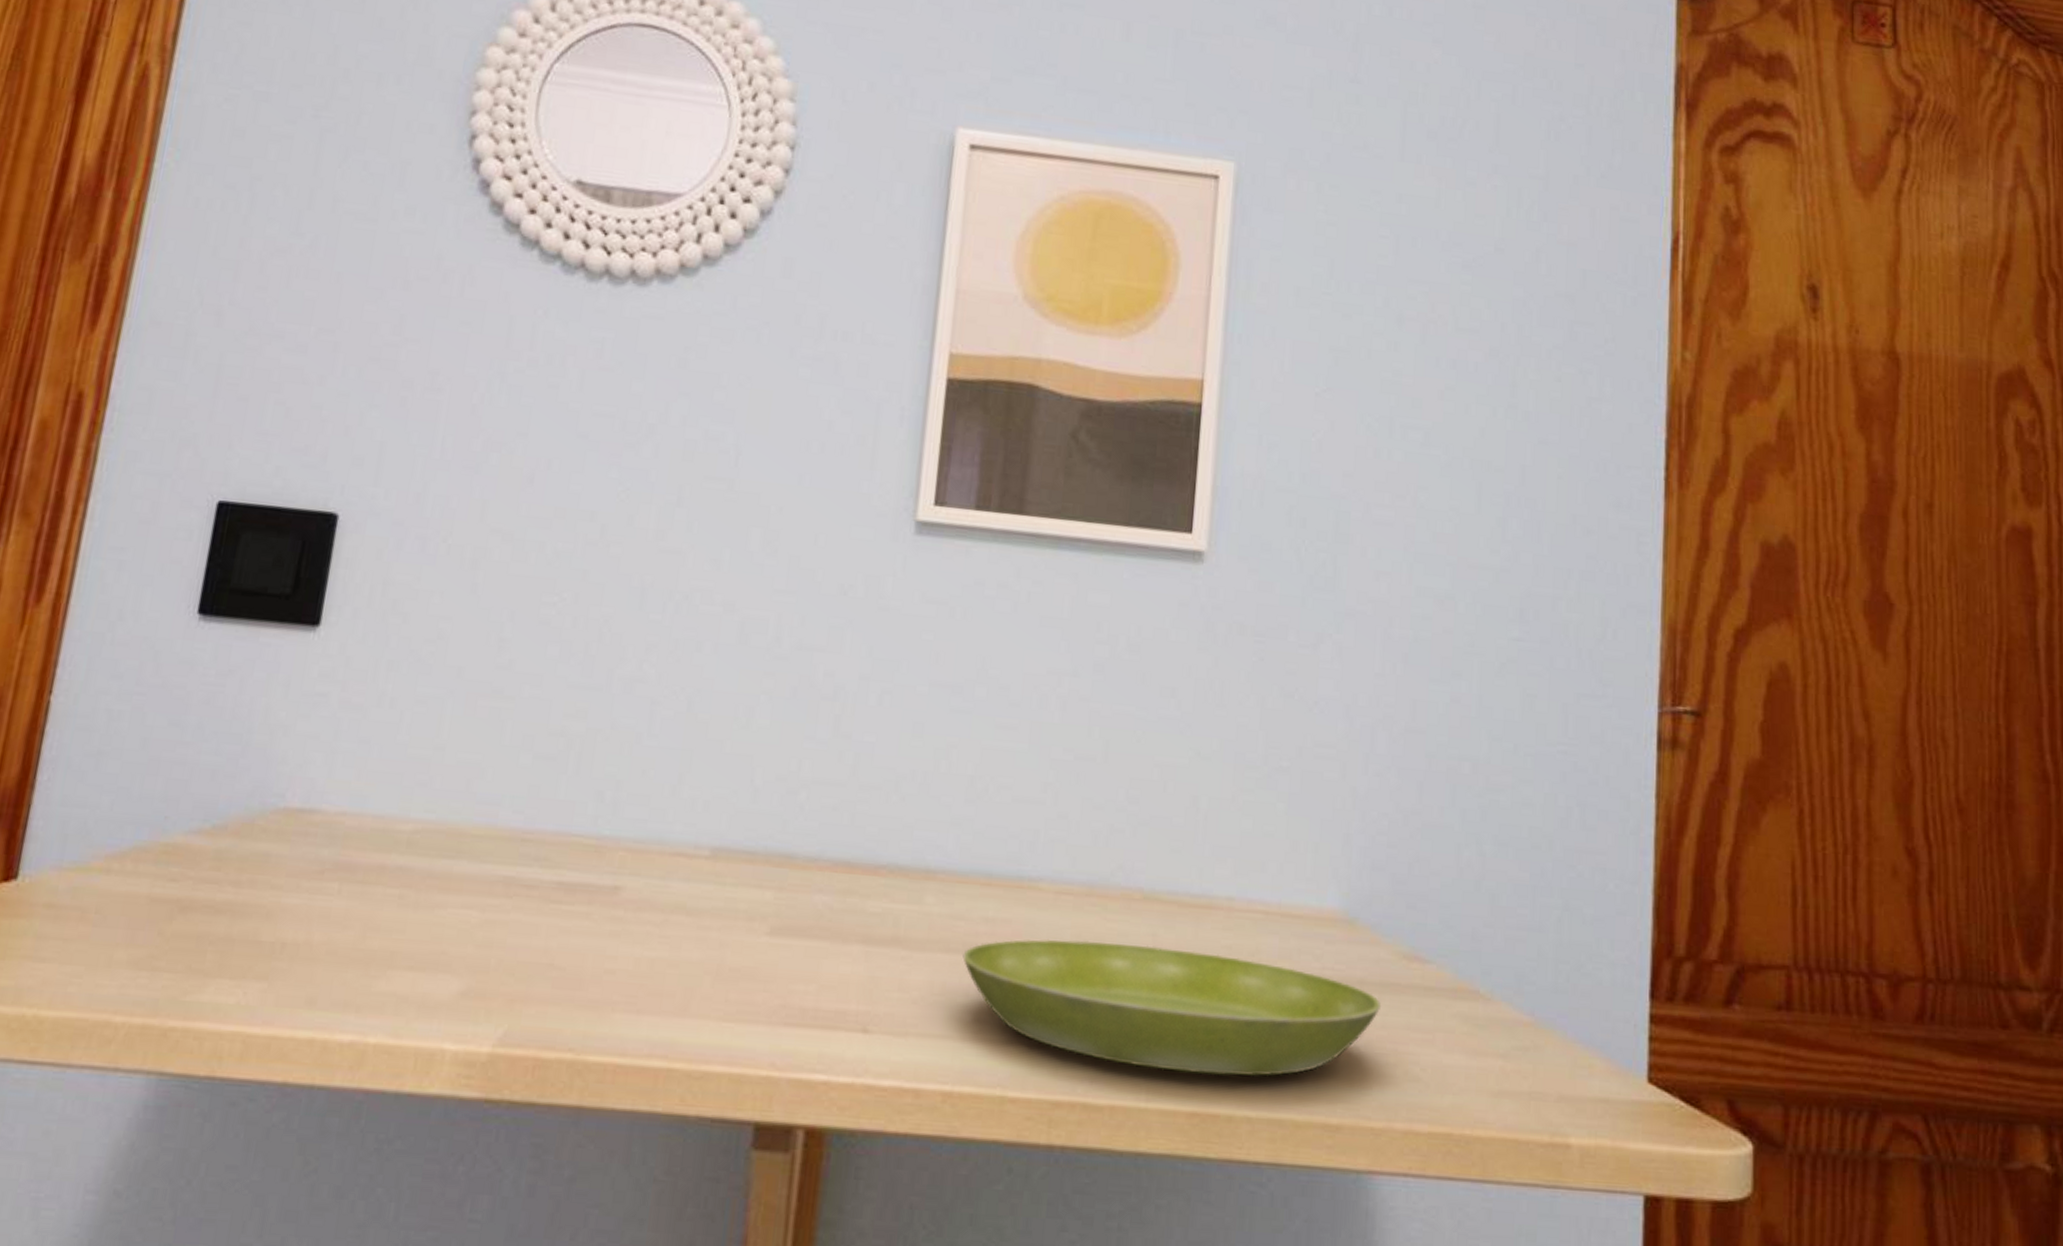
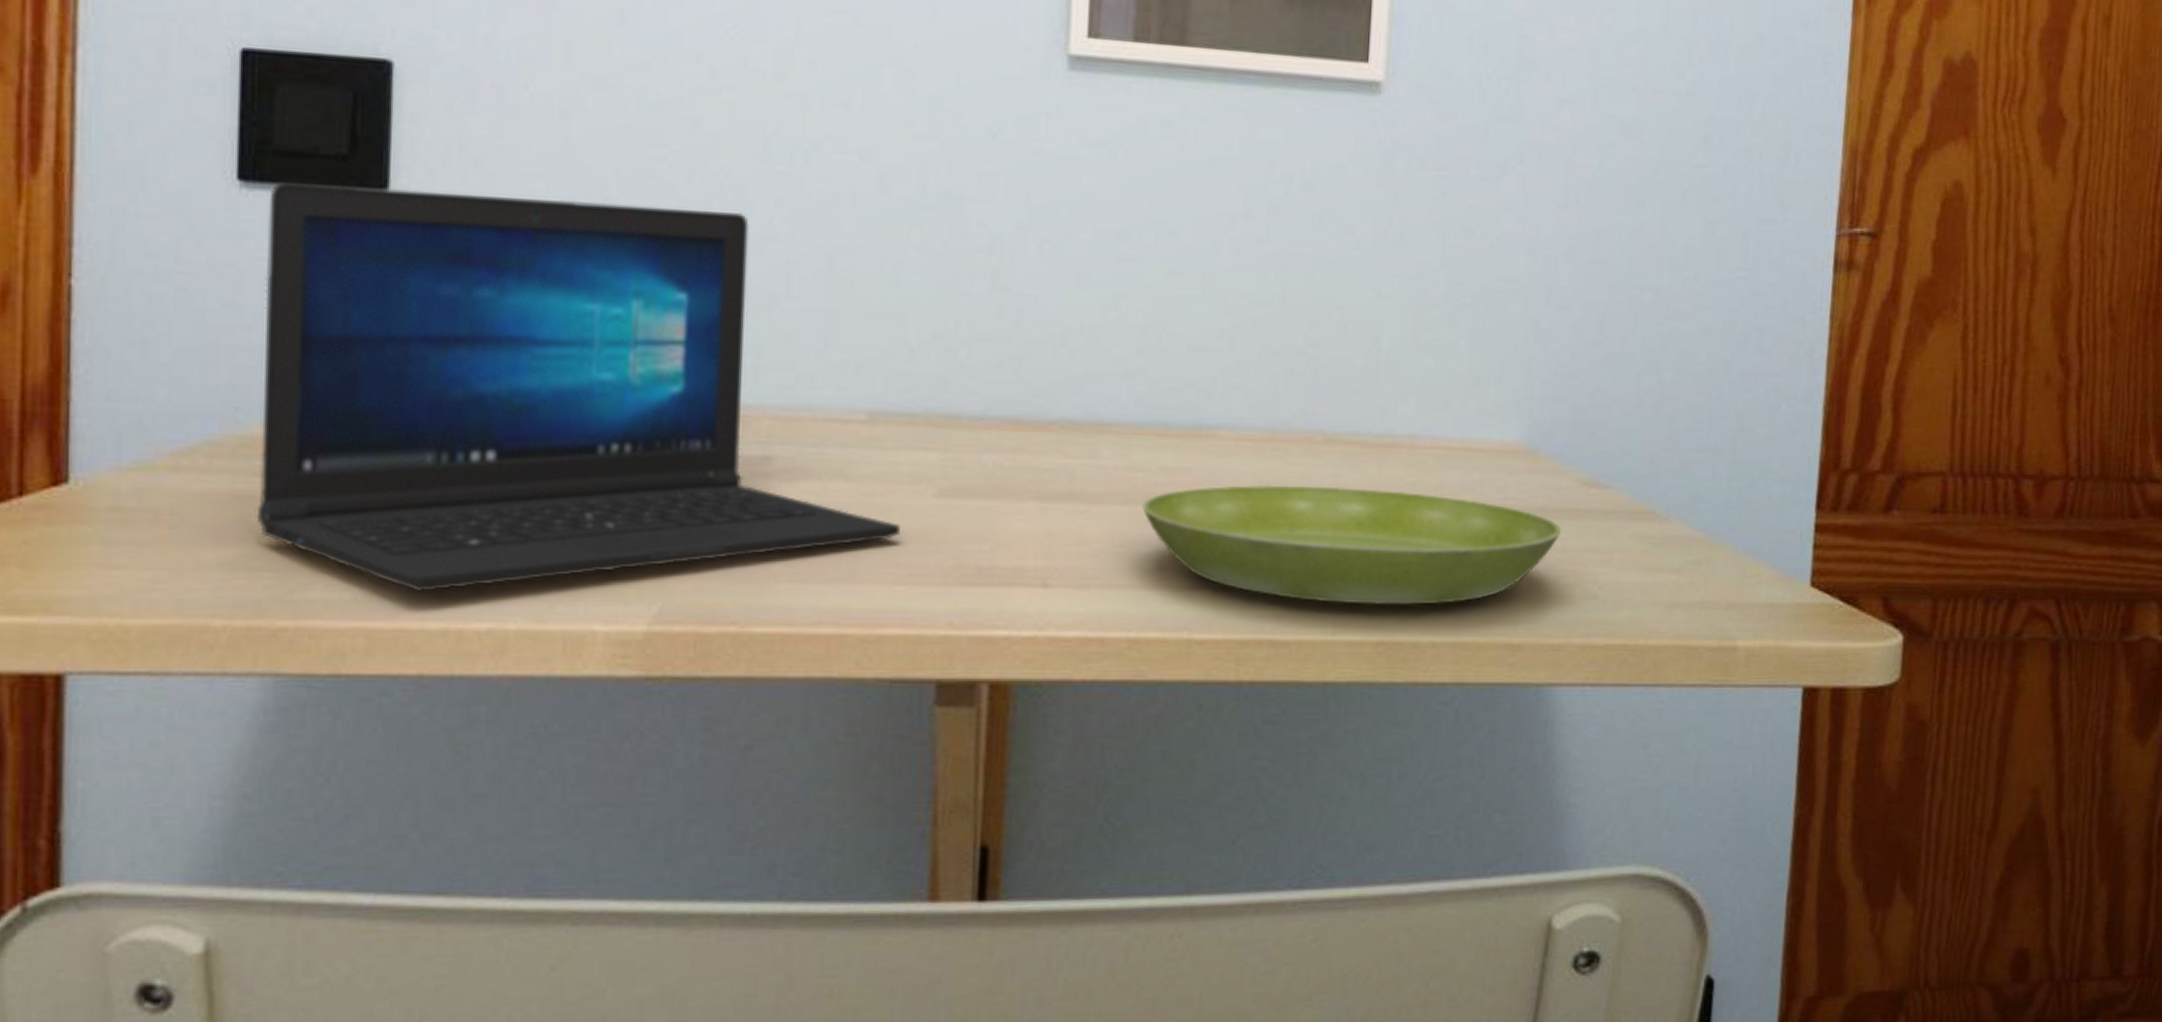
laptop: none [166,616,733,1001] -> present [256,182,900,592]

